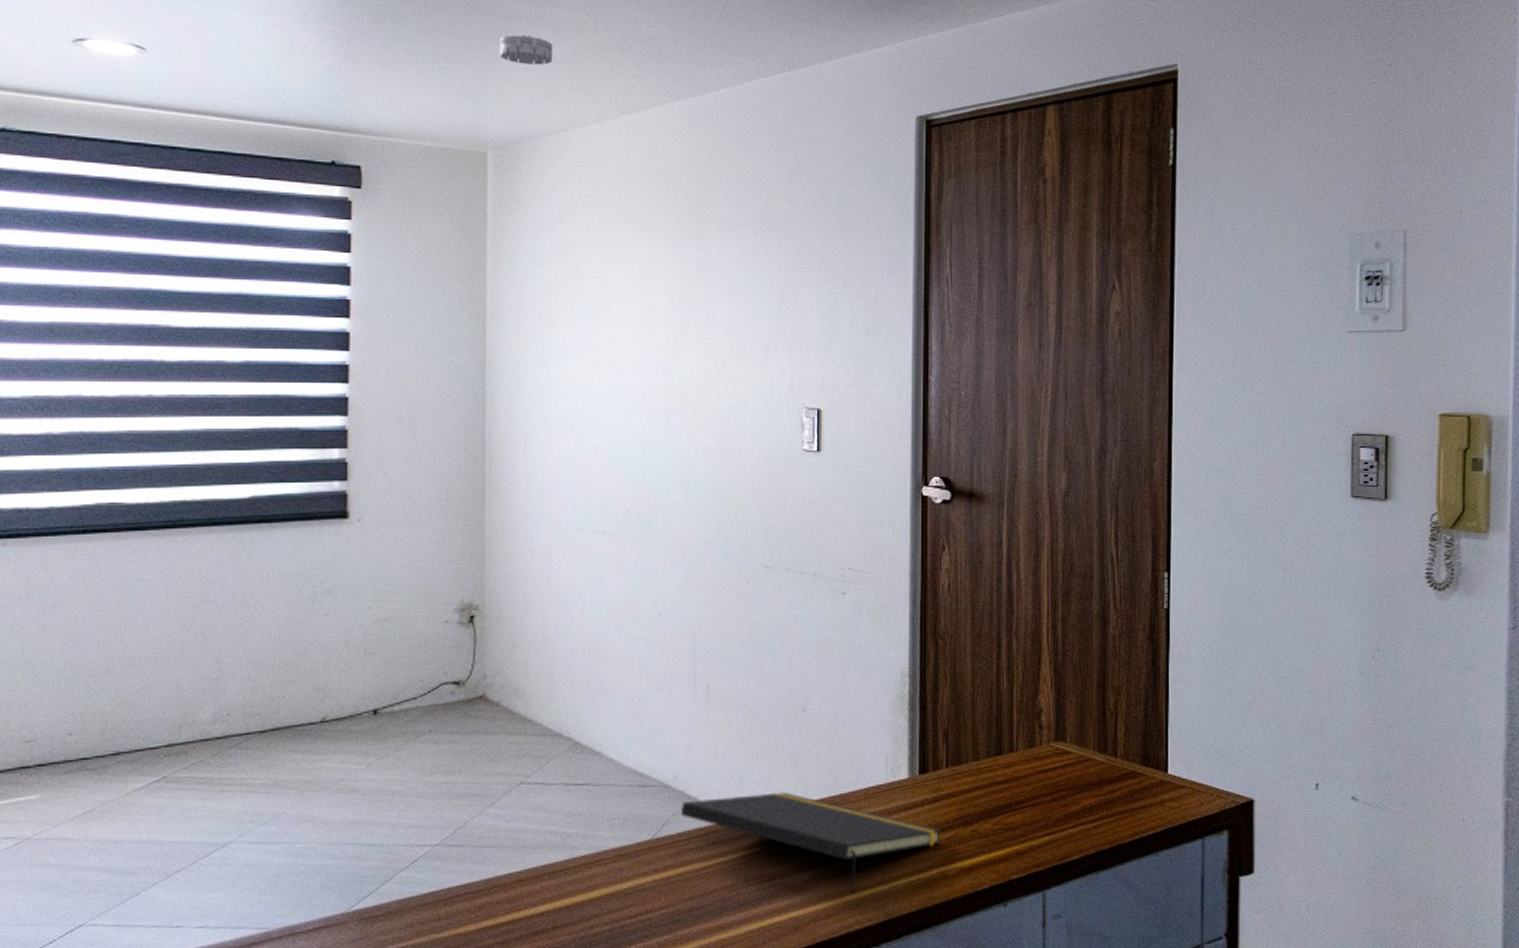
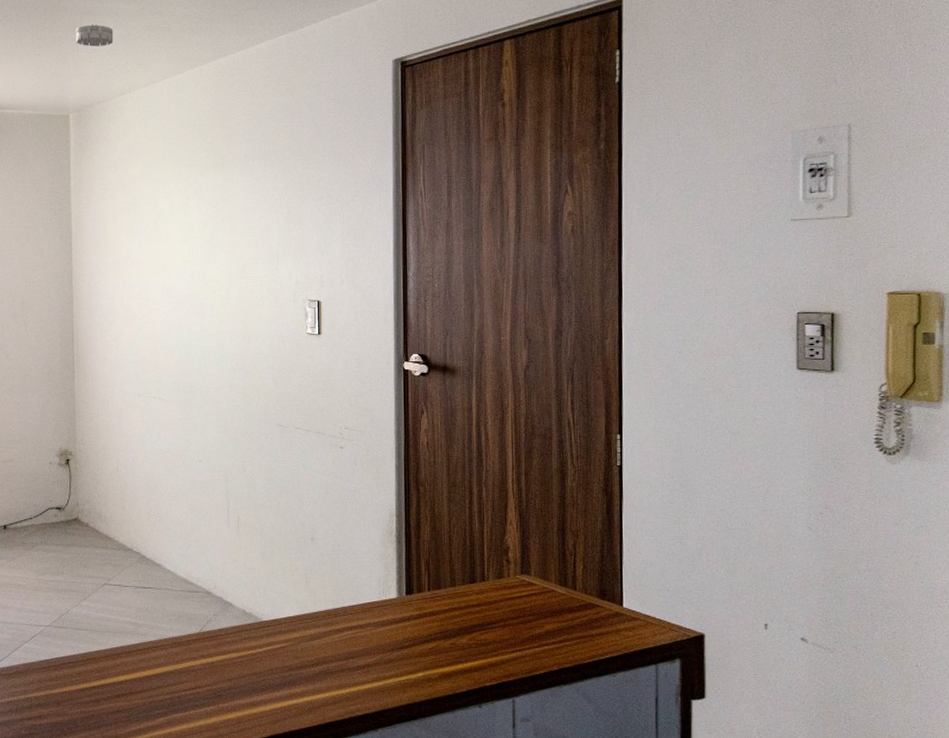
notepad: present [681,792,942,893] -> none [220,602,426,686]

